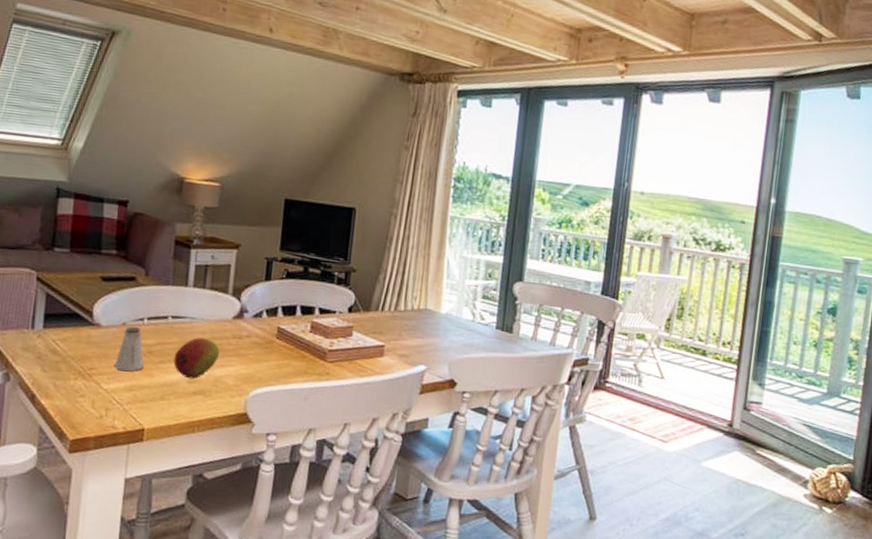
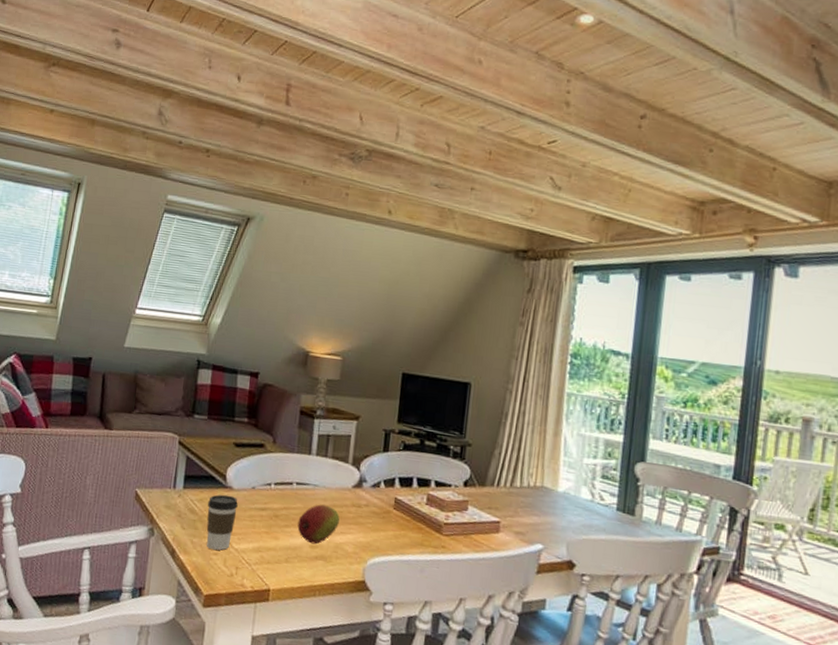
coffee cup: none [71,332,107,392] -> present [206,494,238,551]
saltshaker: present [114,327,144,372] -> none [244,491,271,534]

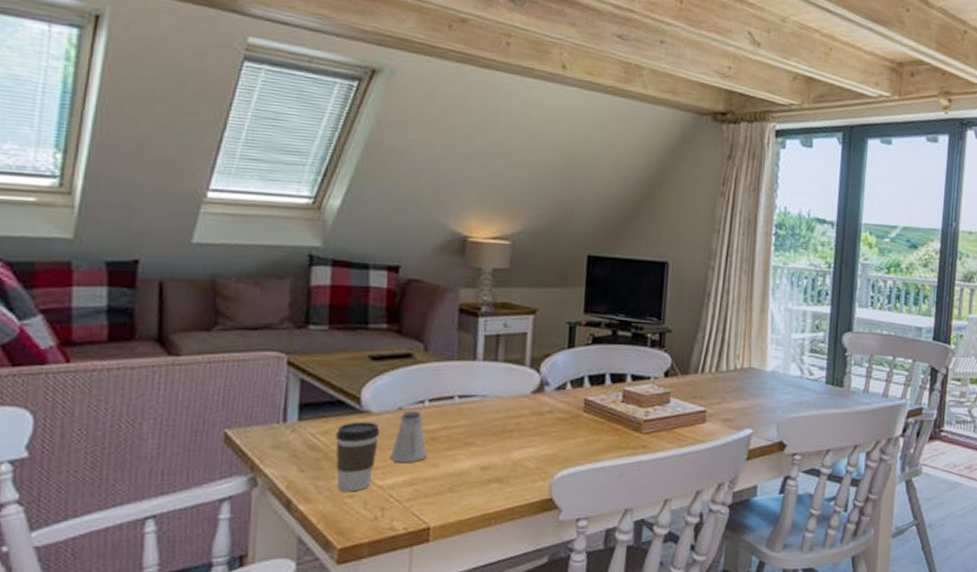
saltshaker: none [244,491,271,534] -> present [389,411,427,463]
fruit: present [297,504,340,545] -> none [463,418,517,466]

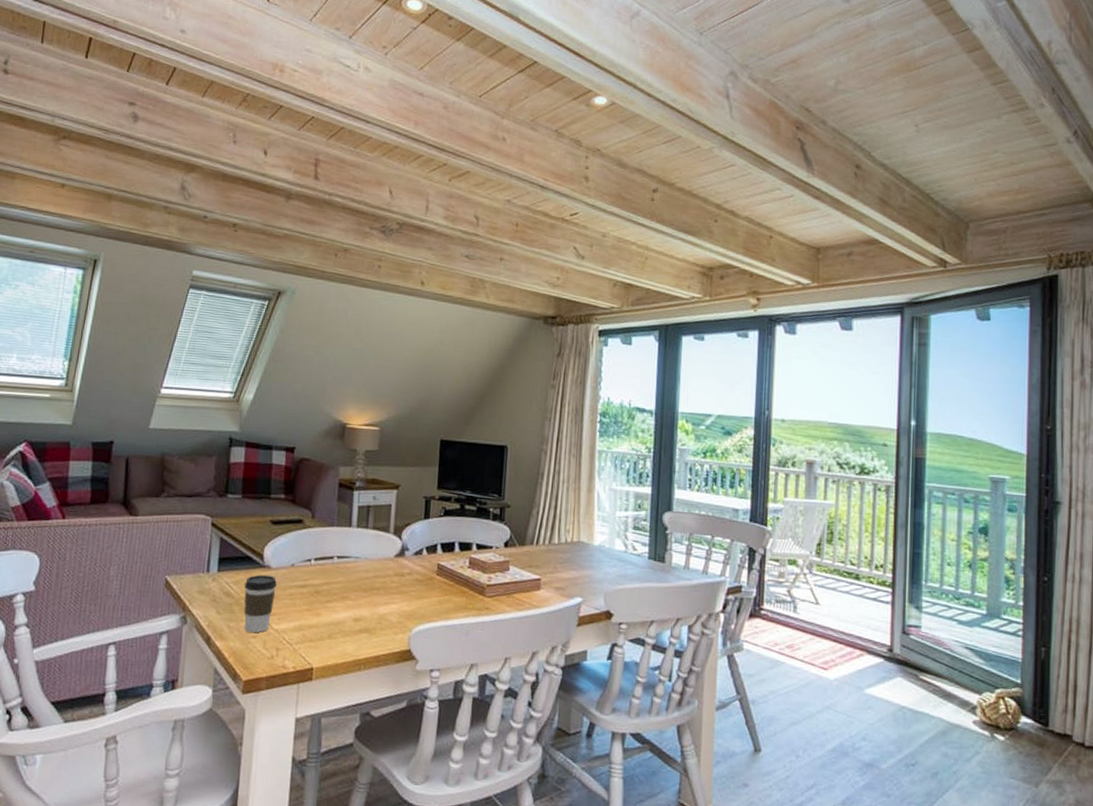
saltshaker: present [389,411,427,463] -> none [283,568,312,612]

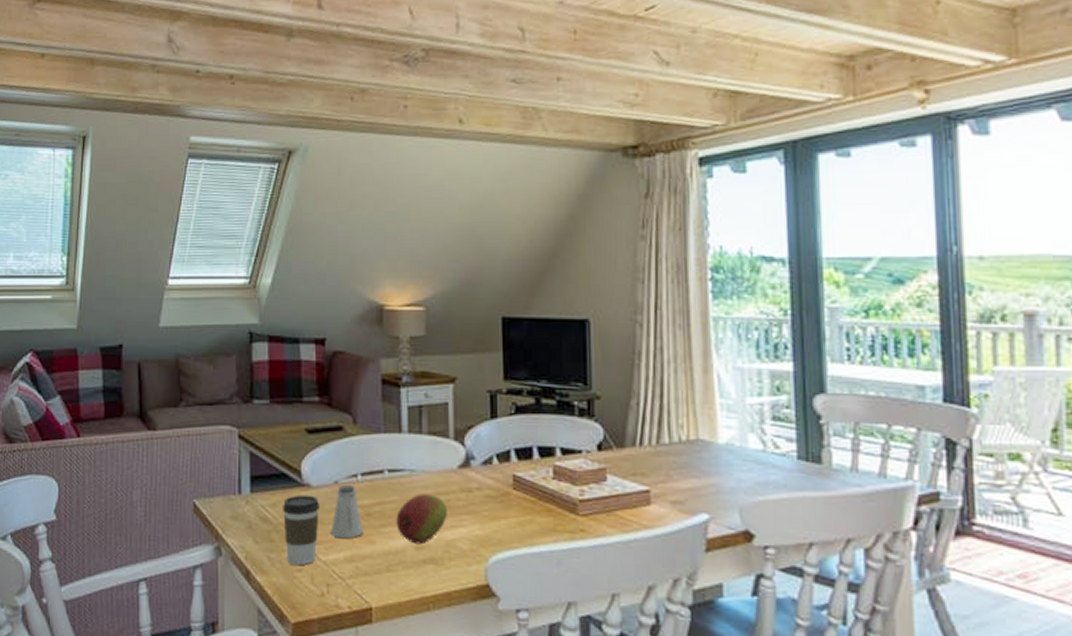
saltshaker: none [283,568,312,612] -> present [330,485,363,539]
fruit: none [340,576,383,618] -> present [396,493,447,545]

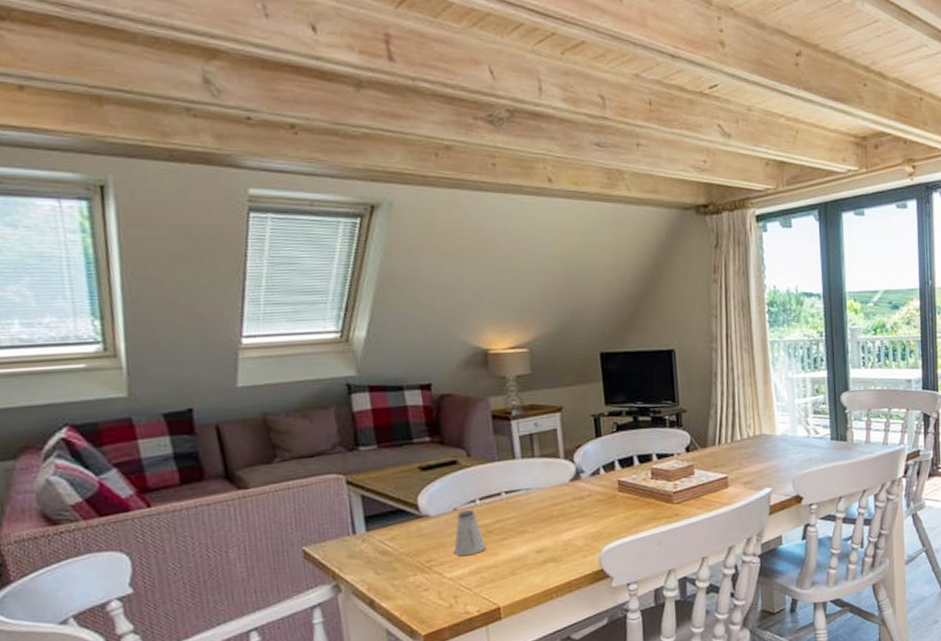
coffee cup: present [283,494,319,565] -> none [402,524,442,587]
fruit: present [396,493,447,545] -> none [516,506,563,549]

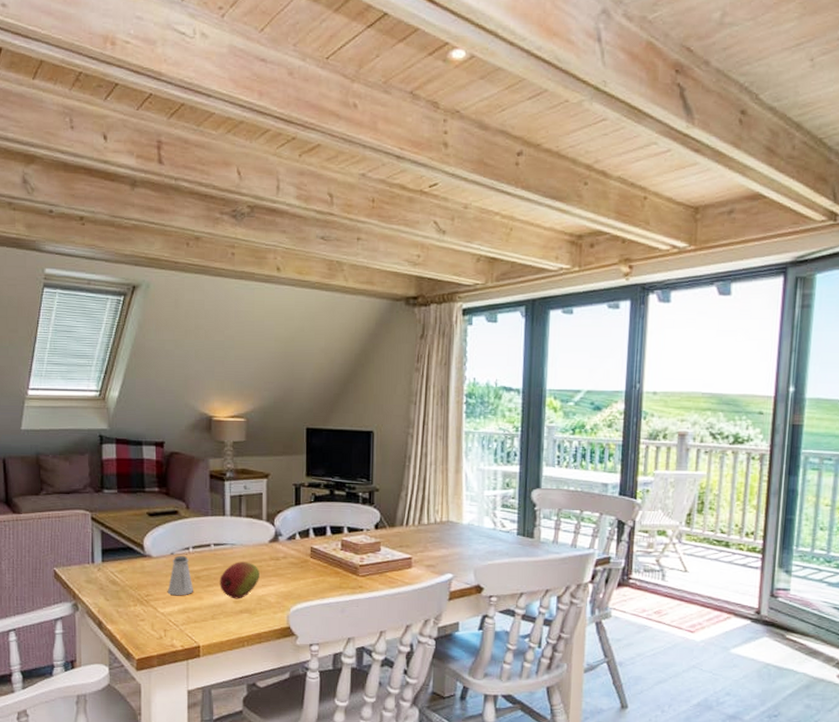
fruit: none [516,506,563,549] -> present [220,561,259,599]

